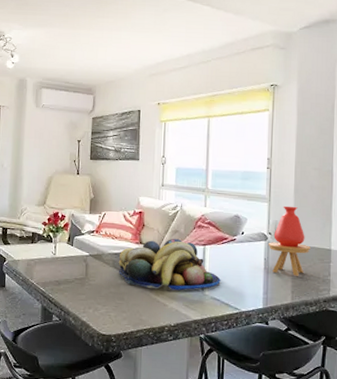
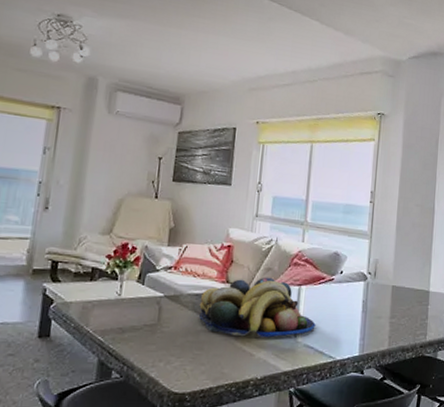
vase: present [267,205,311,276] -> none [367,243,410,320]

